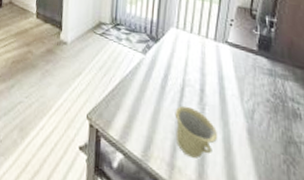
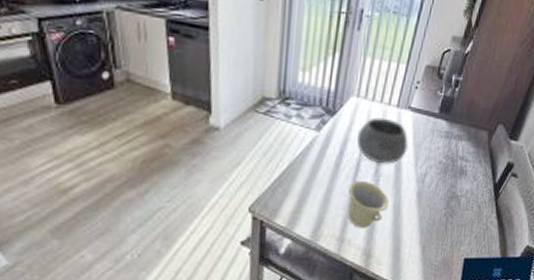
bowl: none [179,47,230,95] -> present [356,117,408,164]

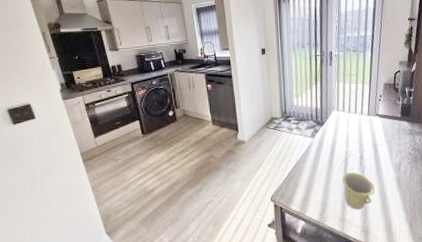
bowl: present [356,117,408,164] -> none [341,124,382,159]

